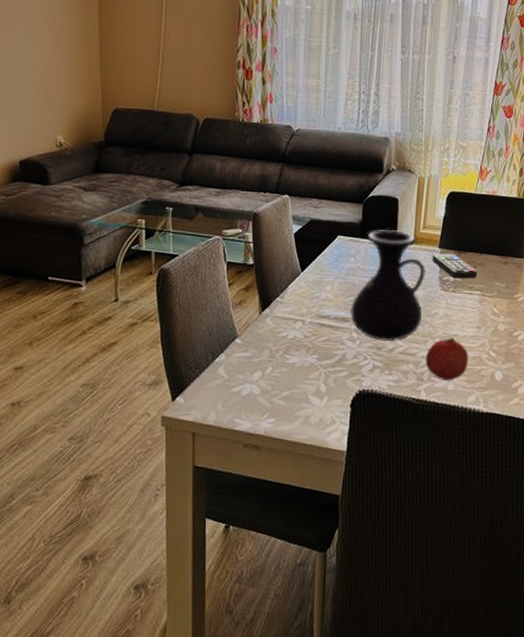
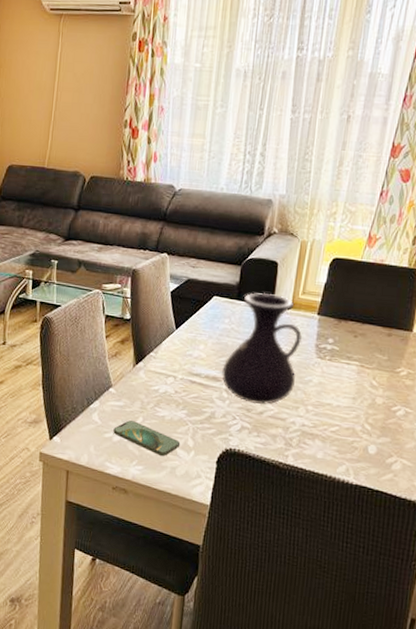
smartphone: none [241,371,313,405] -> present [113,420,181,456]
fruit: present [425,338,469,381] -> none [295,406,342,449]
remote control: present [432,253,478,279] -> none [309,320,358,349]

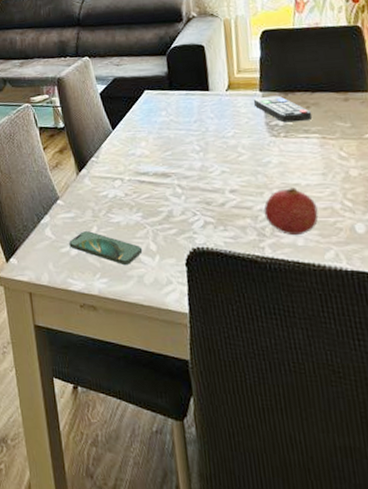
vase: present [222,292,302,405] -> none [169,78,253,196]
fruit: none [295,406,342,449] -> present [263,187,319,236]
remote control: none [309,320,358,349] -> present [253,95,313,123]

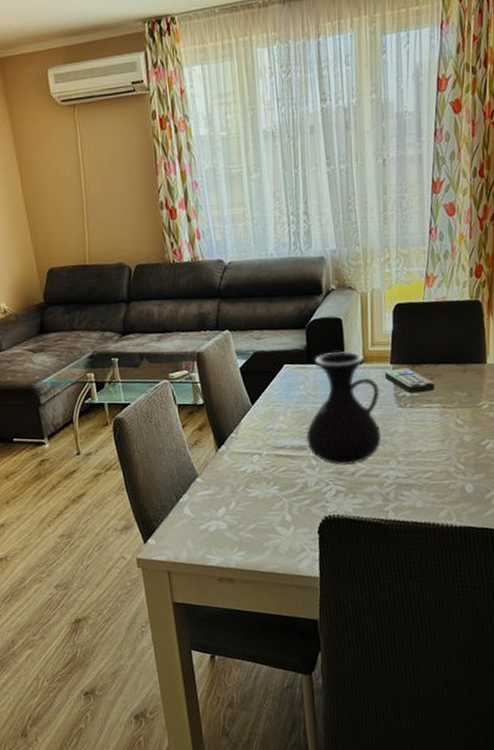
smartphone: present [69,231,143,264] -> none [208,507,279,537]
vase: none [169,78,253,196] -> present [306,351,381,466]
fruit: present [263,187,319,236] -> none [389,454,436,499]

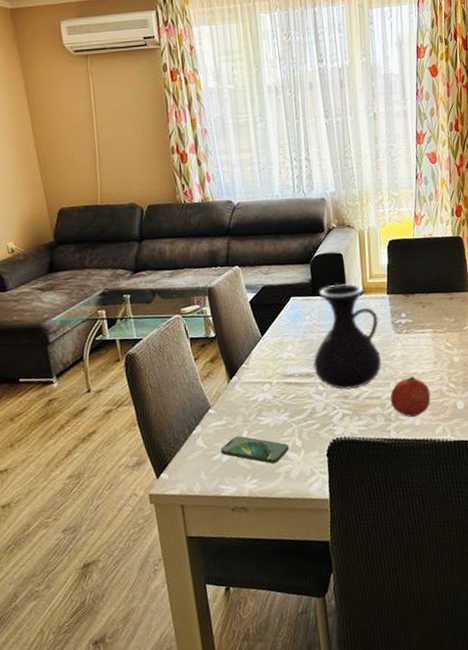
smartphone: none [208,507,279,537] -> present [221,436,290,464]
remote control: present [384,367,436,394] -> none [382,297,427,321]
fruit: none [389,454,436,499] -> present [390,376,431,418]

